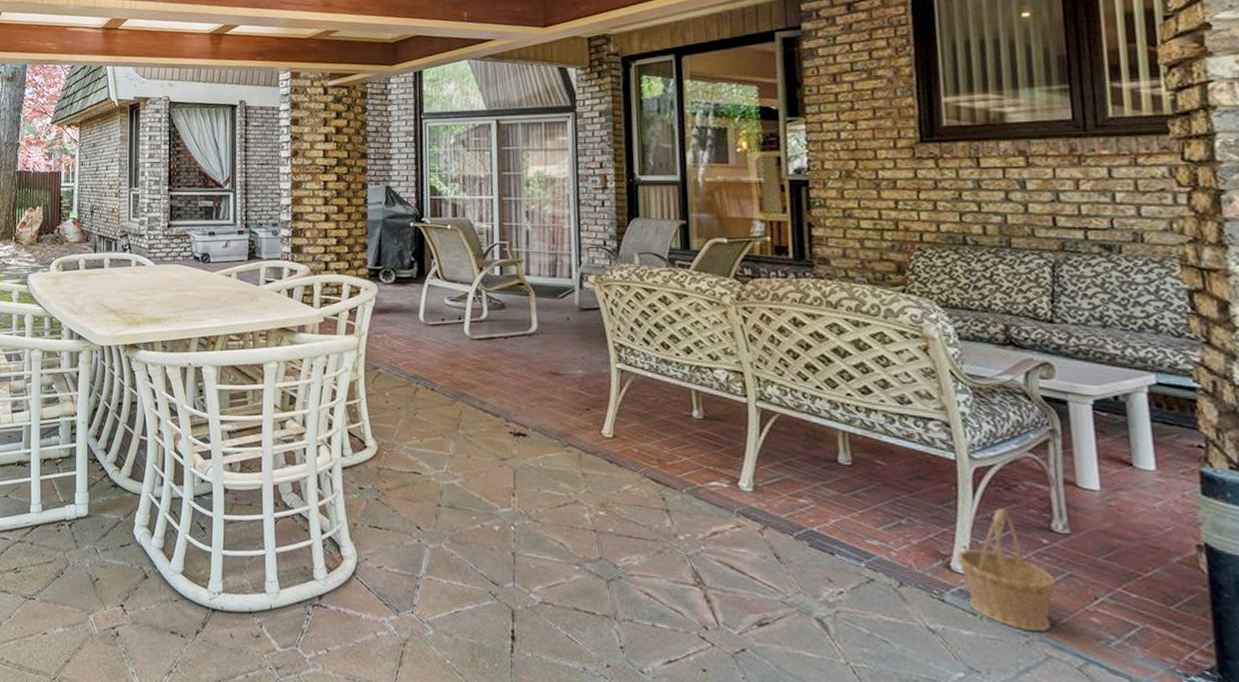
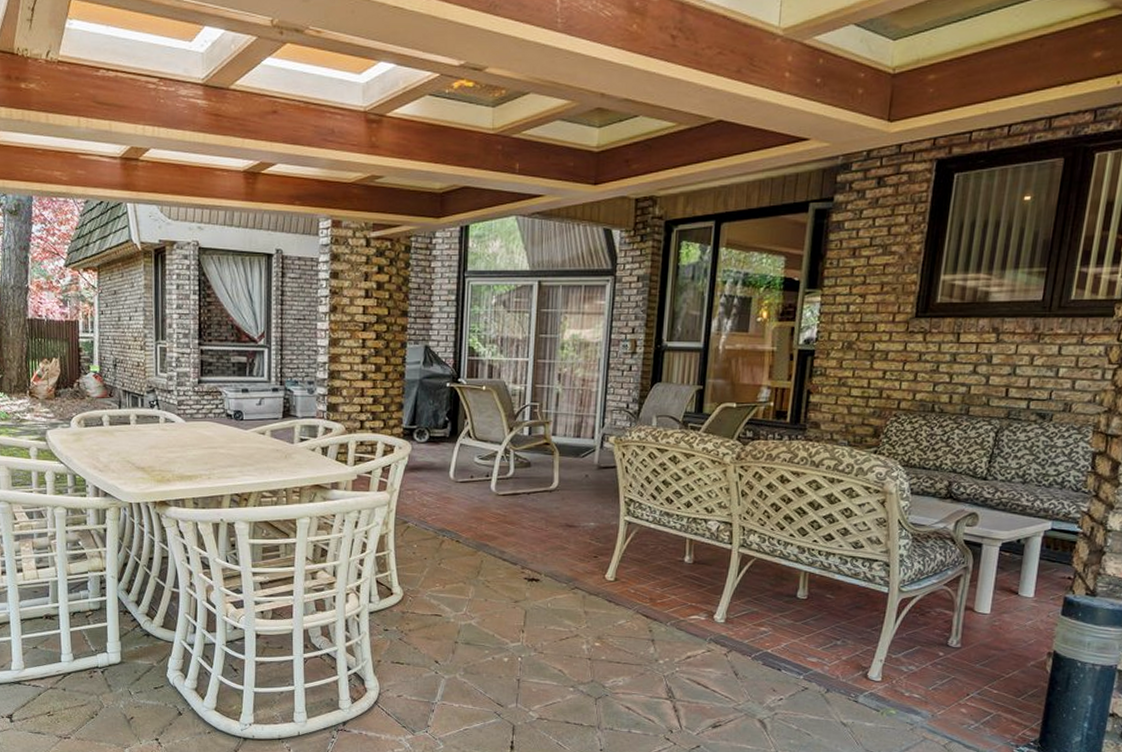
basket: present [956,509,1057,632] -> none [873,630,943,722]

